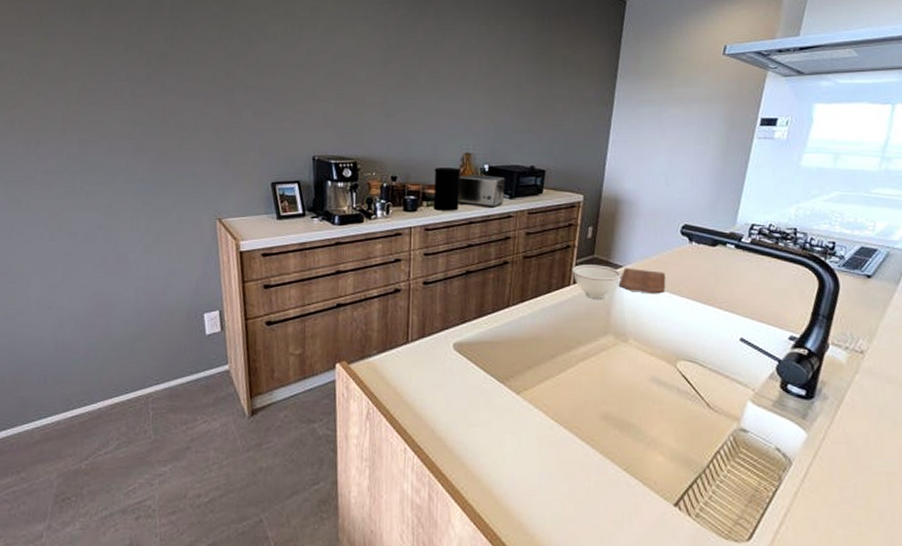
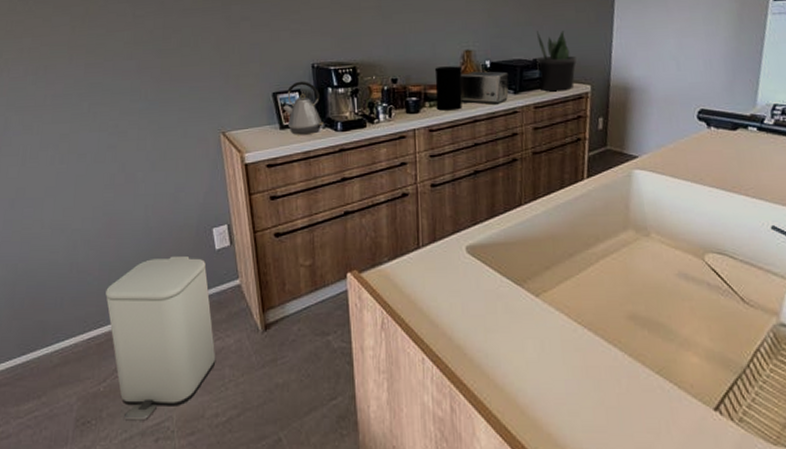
pedal bin: none [91,338,202,499] -> present [106,255,216,421]
kettle: none [282,172,323,226] -> present [283,81,325,135]
planter: none [533,139,573,199] -> present [536,31,578,92]
bowl: present [572,265,622,300] -> none [584,157,638,194]
cutting board: present [618,268,666,294] -> none [635,158,686,184]

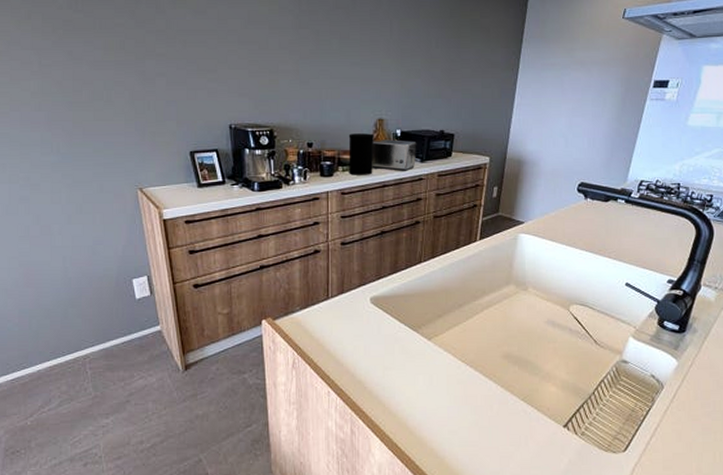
pedal bin: present [106,255,216,421] -> none [27,304,140,449]
kettle: present [283,81,325,135] -> none [201,141,242,193]
planter: present [536,31,578,92] -> none [442,104,480,162]

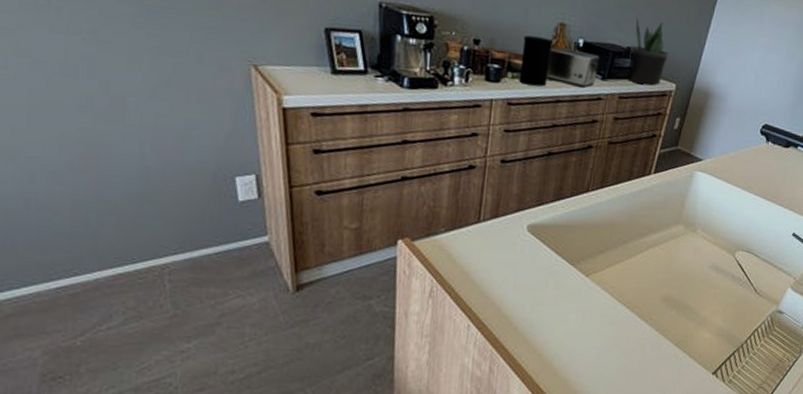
planter: none [442,104,480,162] -> present [626,17,670,87]

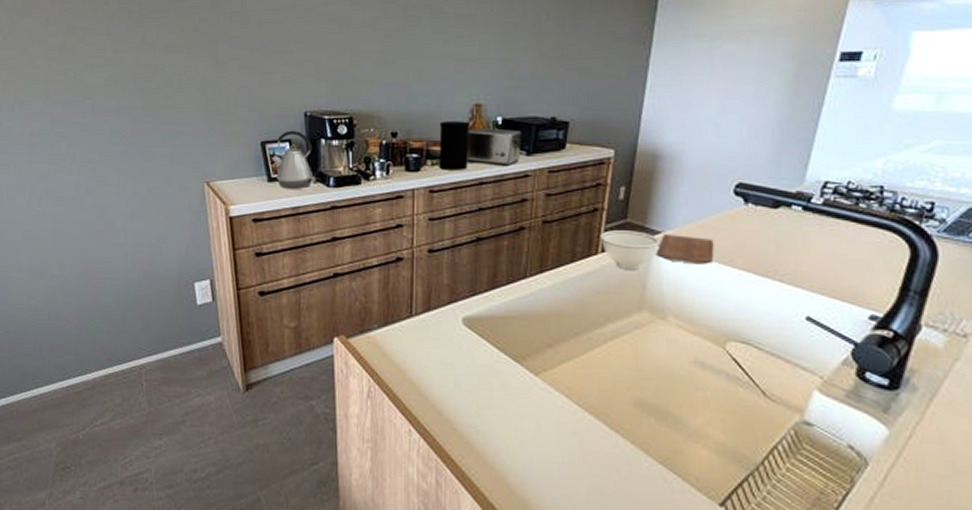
kettle: none [338,20,389,86] -> present [272,130,317,189]
planter: present [626,17,670,87] -> none [554,85,602,155]
bowl: none [654,155,701,191] -> present [600,230,660,271]
cutting board: none [696,162,740,189] -> present [656,234,714,264]

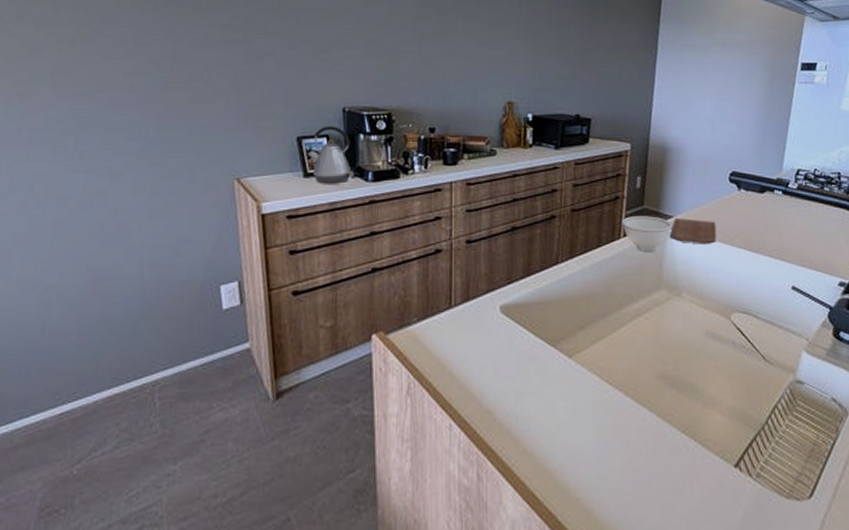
canister: present [439,121,471,170] -> none [475,117,504,164]
toaster: present [466,128,522,167] -> none [500,124,551,160]

